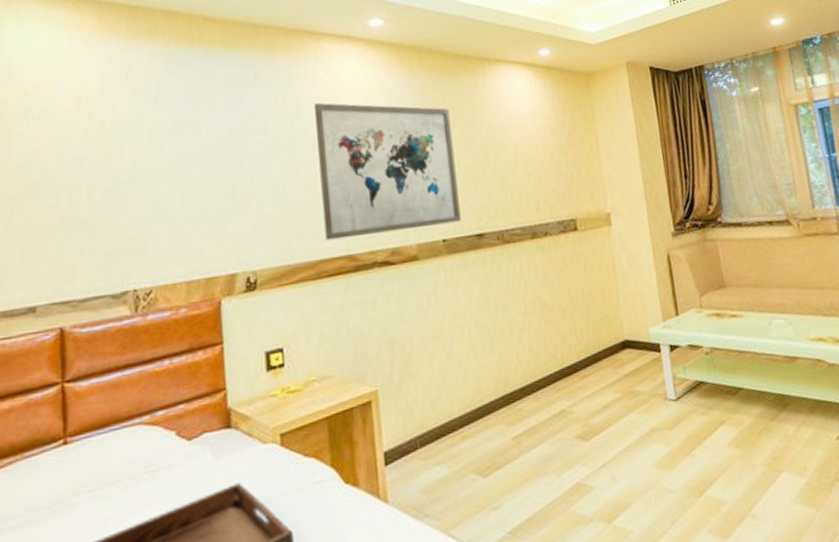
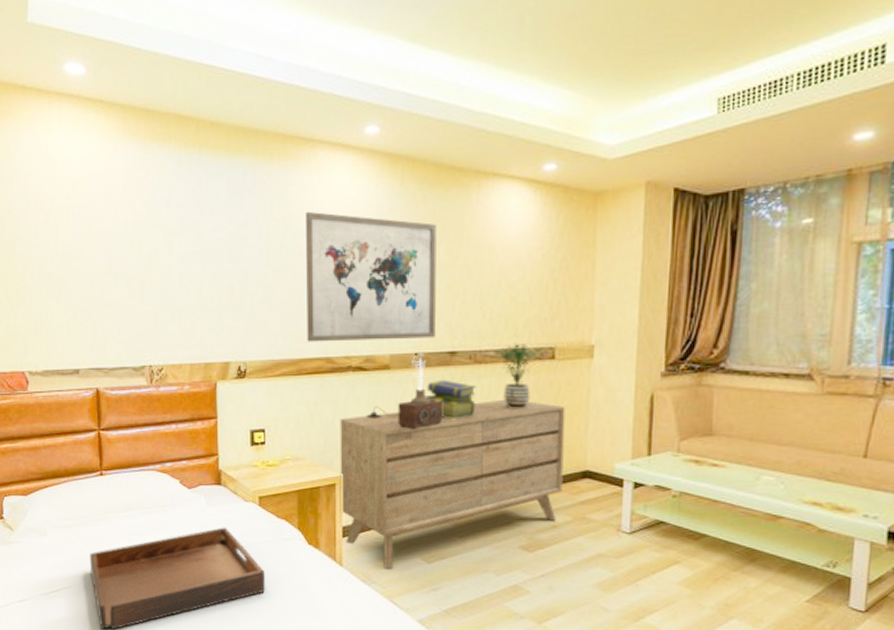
dresser: none [369,275,607,495] -> present [340,399,566,569]
table lamp: none [398,239,479,323] -> present [366,353,442,429]
stack of books: none [457,264,510,307] -> present [424,379,477,420]
potted plant: none [519,218,565,287] -> present [493,342,541,410]

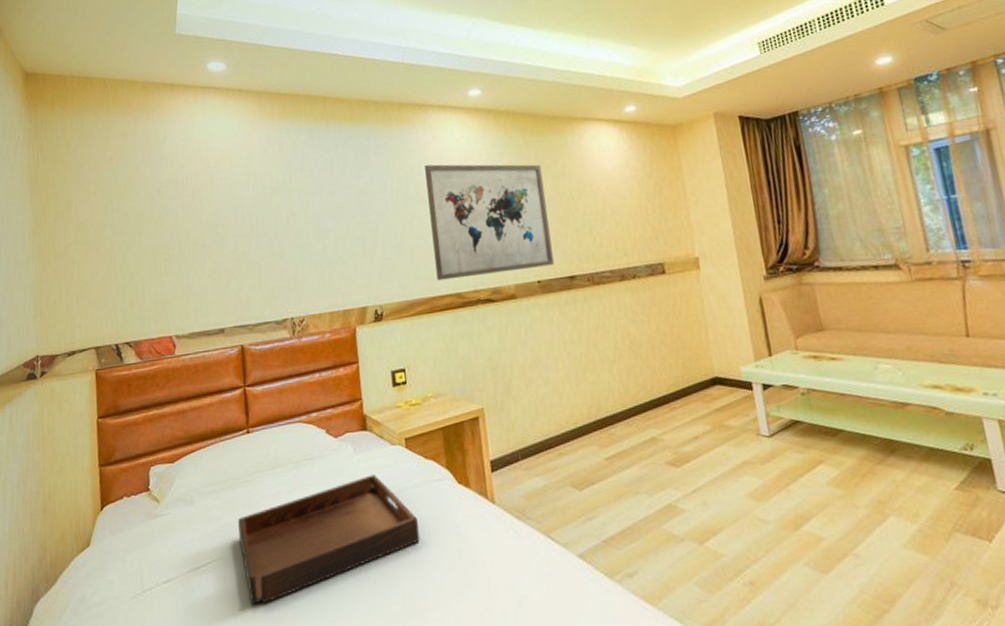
dresser: present [340,399,566,569] -> none [475,315,697,501]
table lamp: present [366,353,442,429] -> none [500,280,572,354]
stack of books: present [424,379,477,420] -> none [551,302,601,341]
potted plant: present [493,342,541,410] -> none [608,262,653,325]

